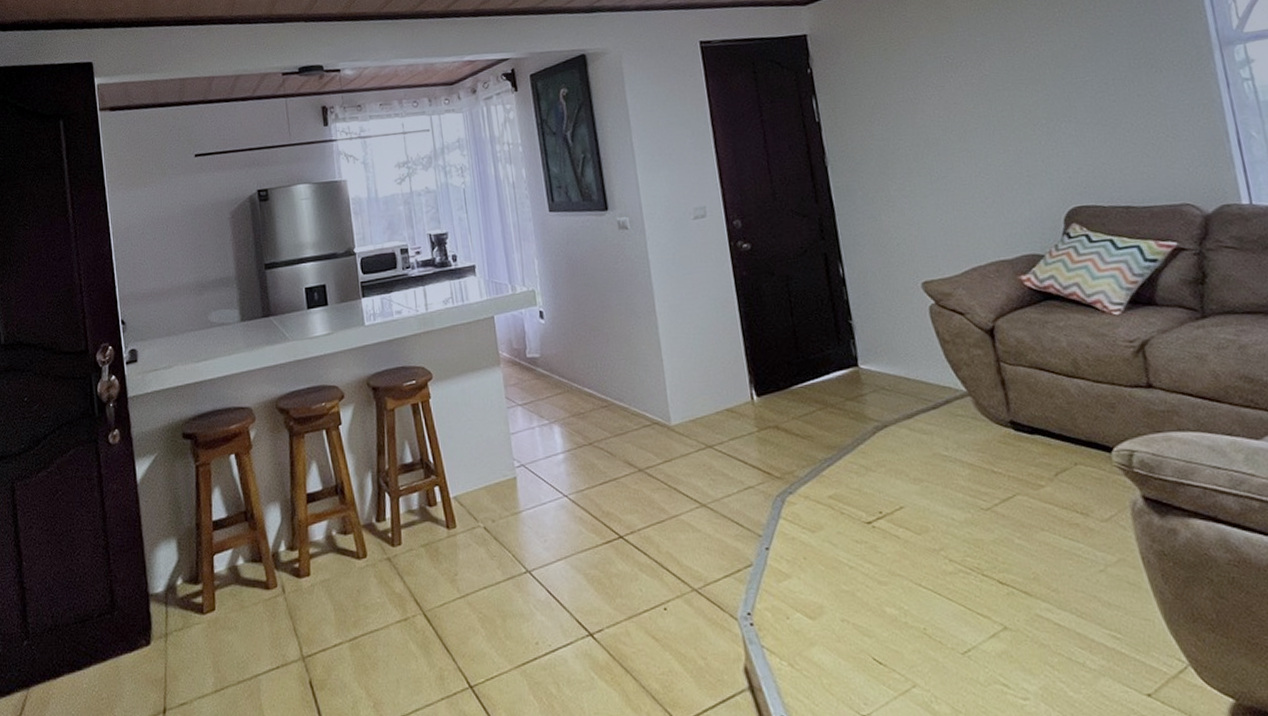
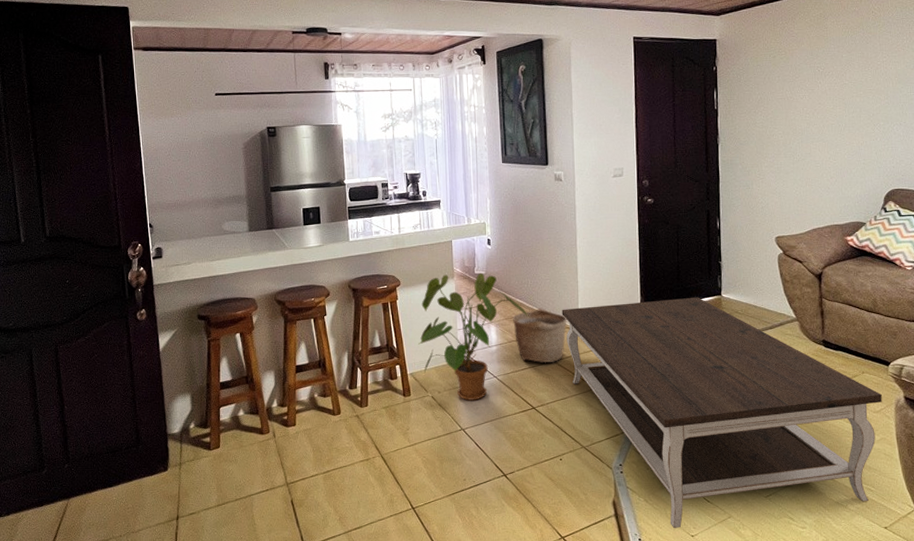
house plant: none [461,357,606,531] -> present [418,273,531,401]
basket: none [580,399,655,474] -> present [512,308,567,363]
coffee table: none [645,370,1116,705] -> present [561,297,882,528]

